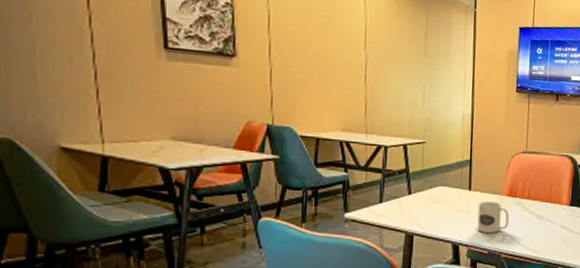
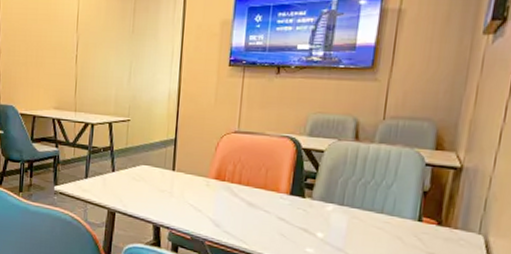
mug: present [477,201,510,233] -> none [180,183,216,218]

